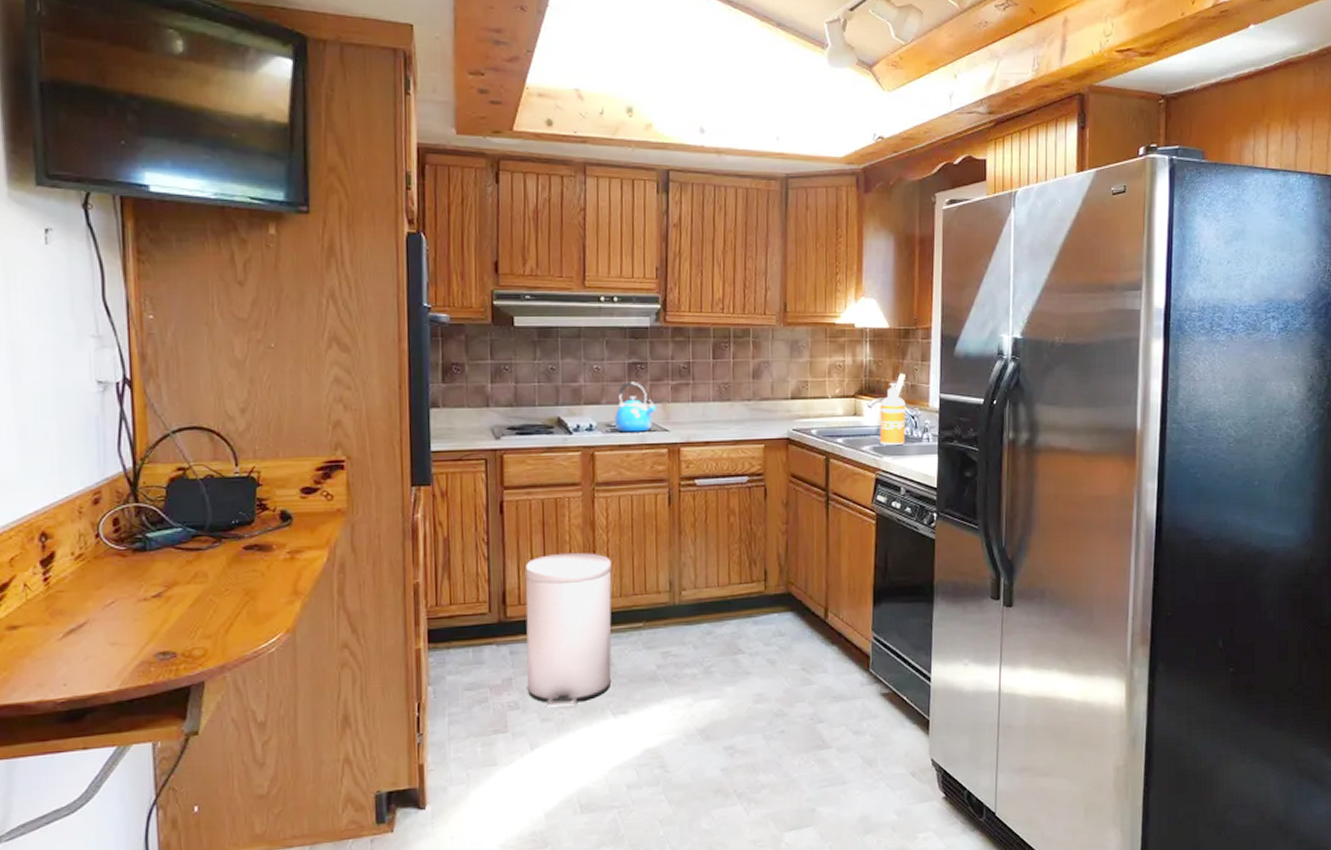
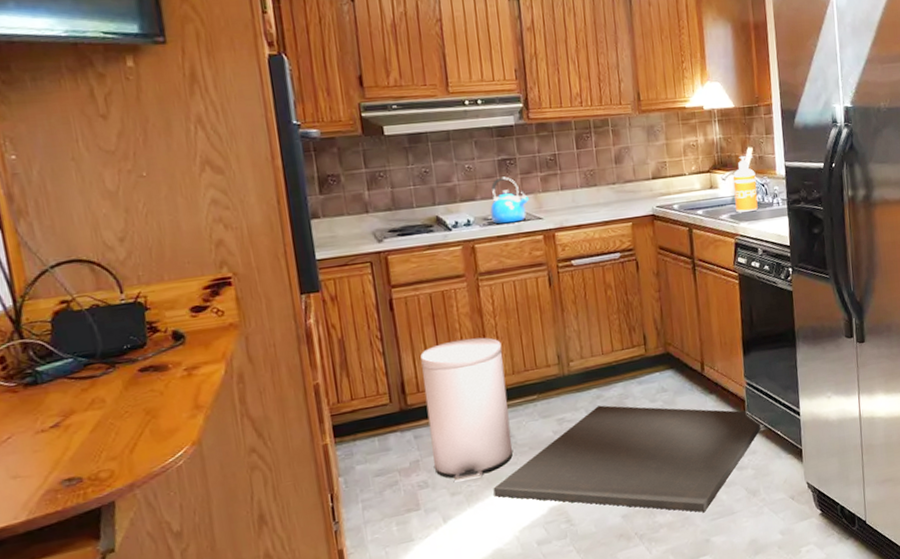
doormat: none [586,642,890,777] -> present [493,405,765,512]

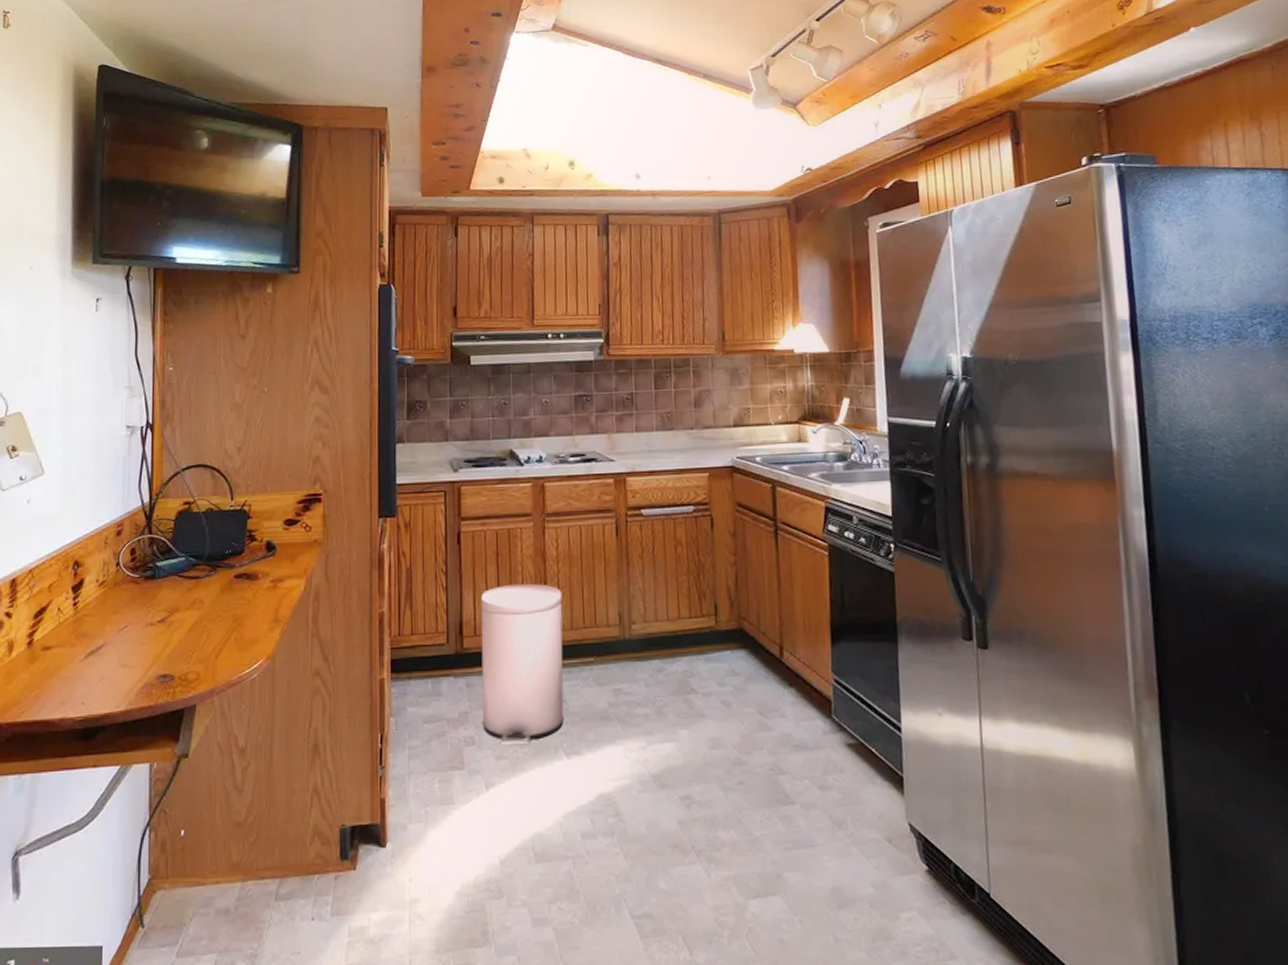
kettle: present [490,176,530,224] -> none [563,413,603,463]
doormat: present [493,405,765,512] -> none [540,680,856,836]
soap dispenser: present [733,155,758,213] -> none [825,406,854,473]

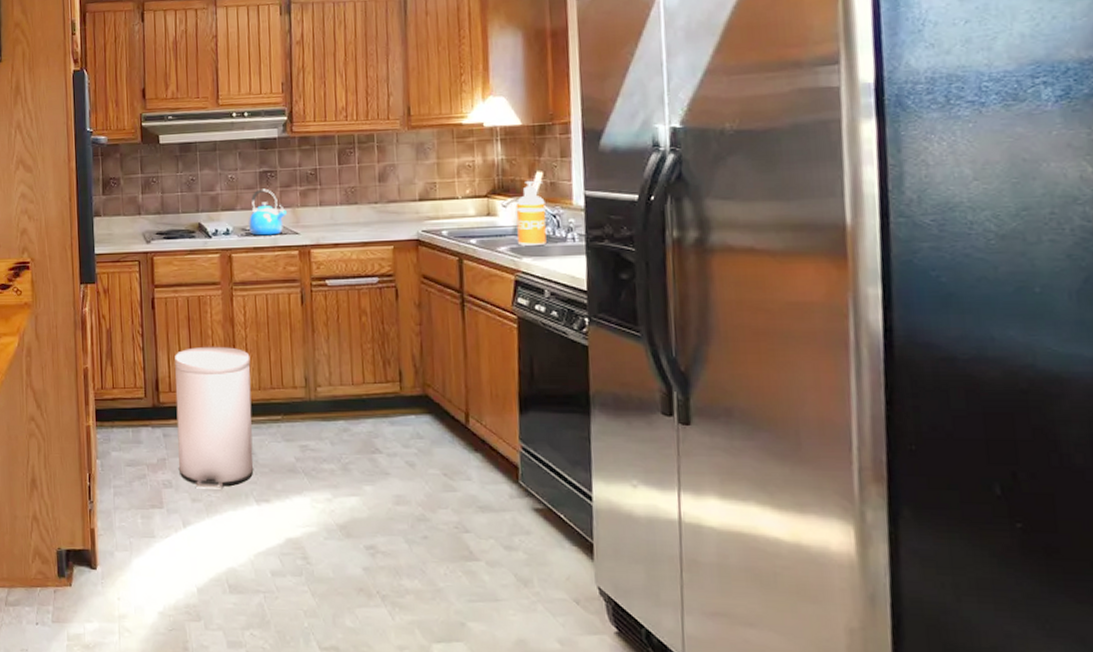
kettle: none [563,413,603,463] -> present [249,188,288,236]
soap dispenser: none [825,406,854,473] -> present [516,180,547,247]

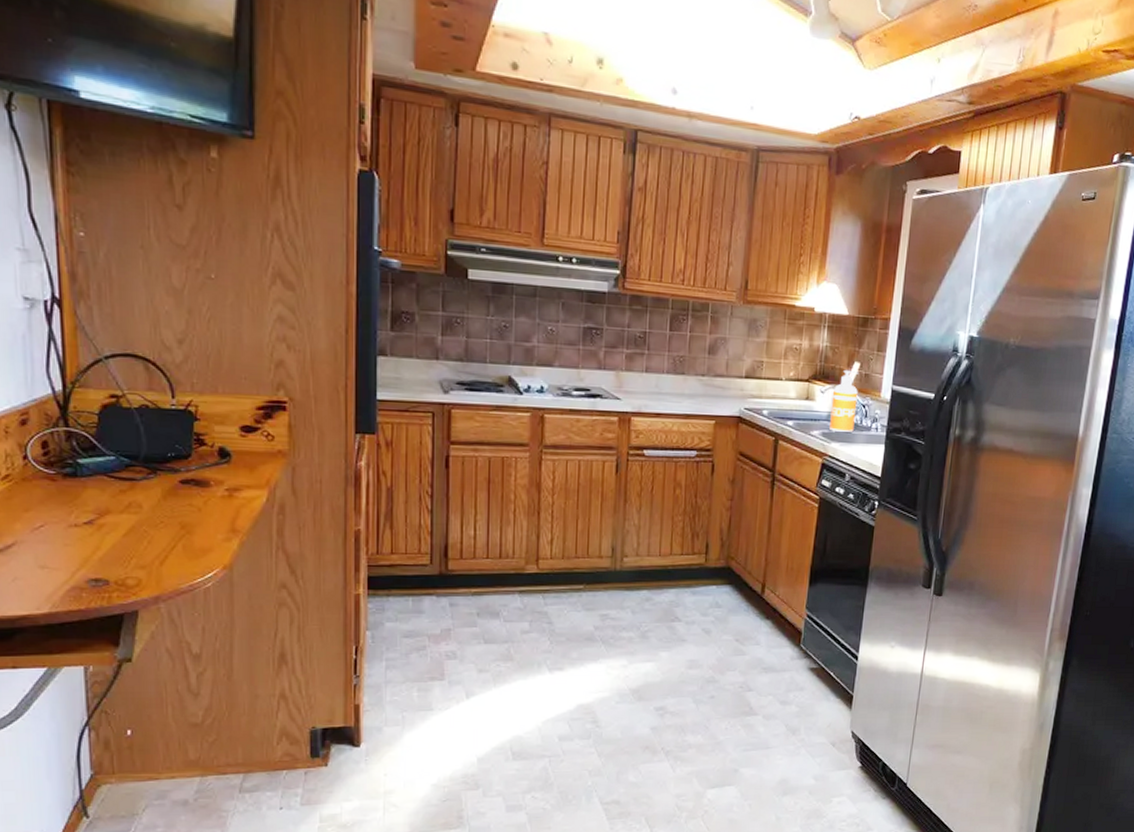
pedal bin: present [175,346,254,489] -> none [465,511,556,659]
kettle: present [249,188,288,236] -> none [567,346,611,398]

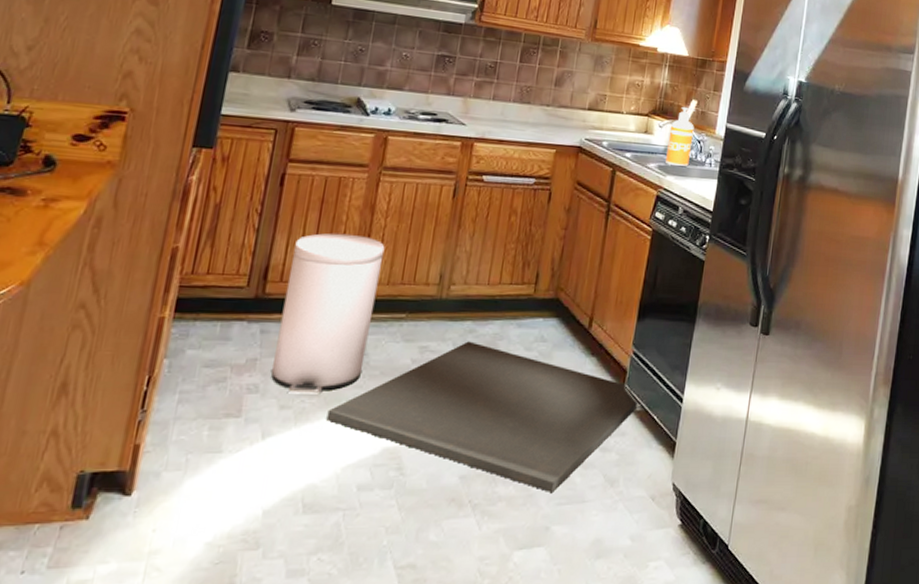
pedal bin: none [465,511,556,659] -> present [270,233,385,394]
doormat: none [522,609,819,740] -> present [326,341,643,492]

